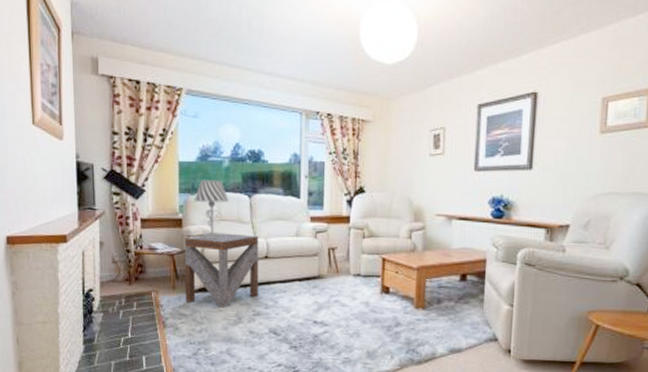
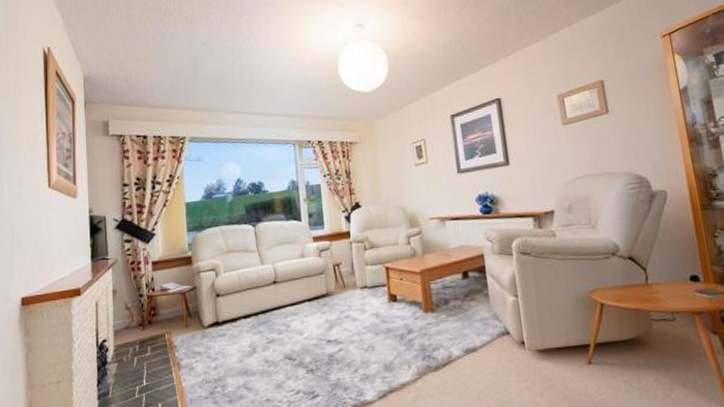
side table: present [184,233,259,308] -> none [194,262,271,340]
table lamp: present [194,179,229,239] -> none [202,214,235,273]

